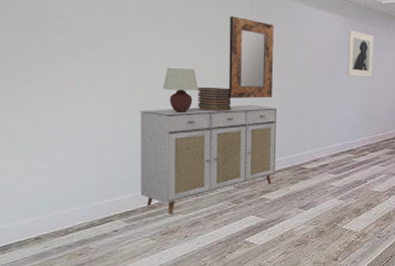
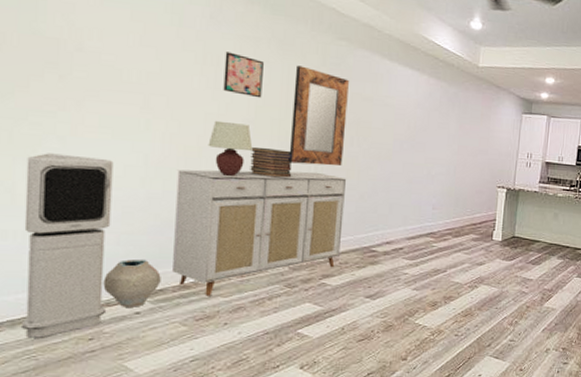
air purifier: none [23,104,92,256] -> present [22,153,114,338]
vase: none [87,186,132,227] -> present [103,259,161,307]
wall art: none [172,10,203,46] -> present [223,52,264,99]
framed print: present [347,29,374,77] -> none [432,93,467,151]

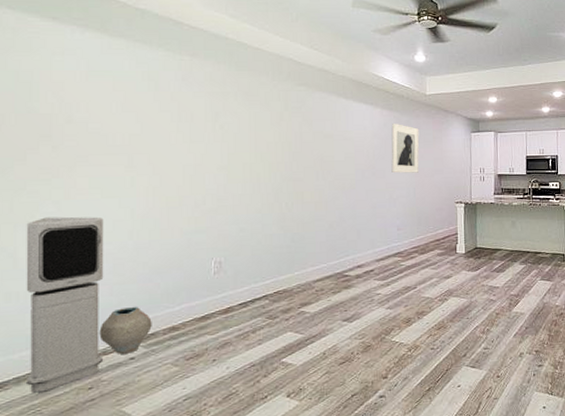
sideboard: present [173,169,347,296] -> none [161,207,316,335]
table lamp: present [208,120,253,176] -> none [187,170,228,220]
wall art: present [223,52,264,99] -> none [197,108,233,146]
book stack: present [250,146,293,178] -> none [227,190,265,217]
home mirror: present [289,65,349,166] -> none [261,113,311,202]
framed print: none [432,93,467,151] -> present [391,123,420,173]

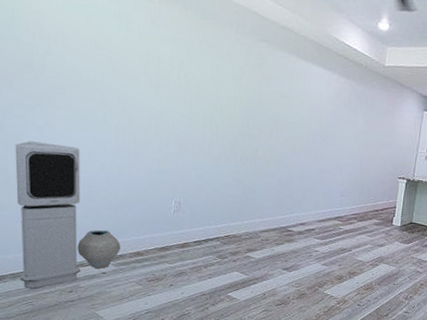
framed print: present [391,123,420,173] -> none [341,91,373,144]

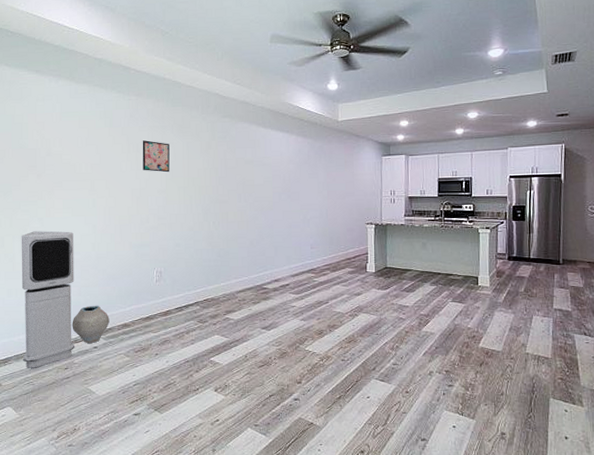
wall art: none [164,53,196,96] -> present [142,140,170,173]

